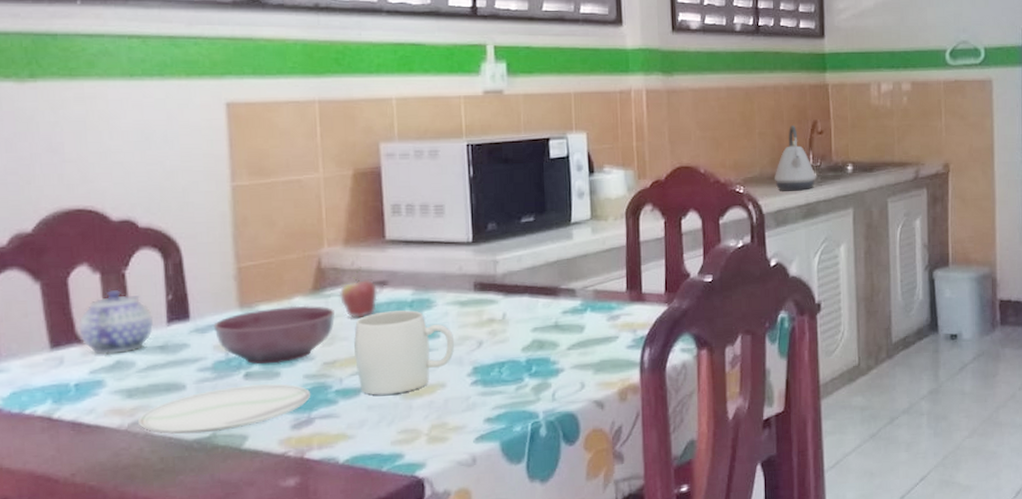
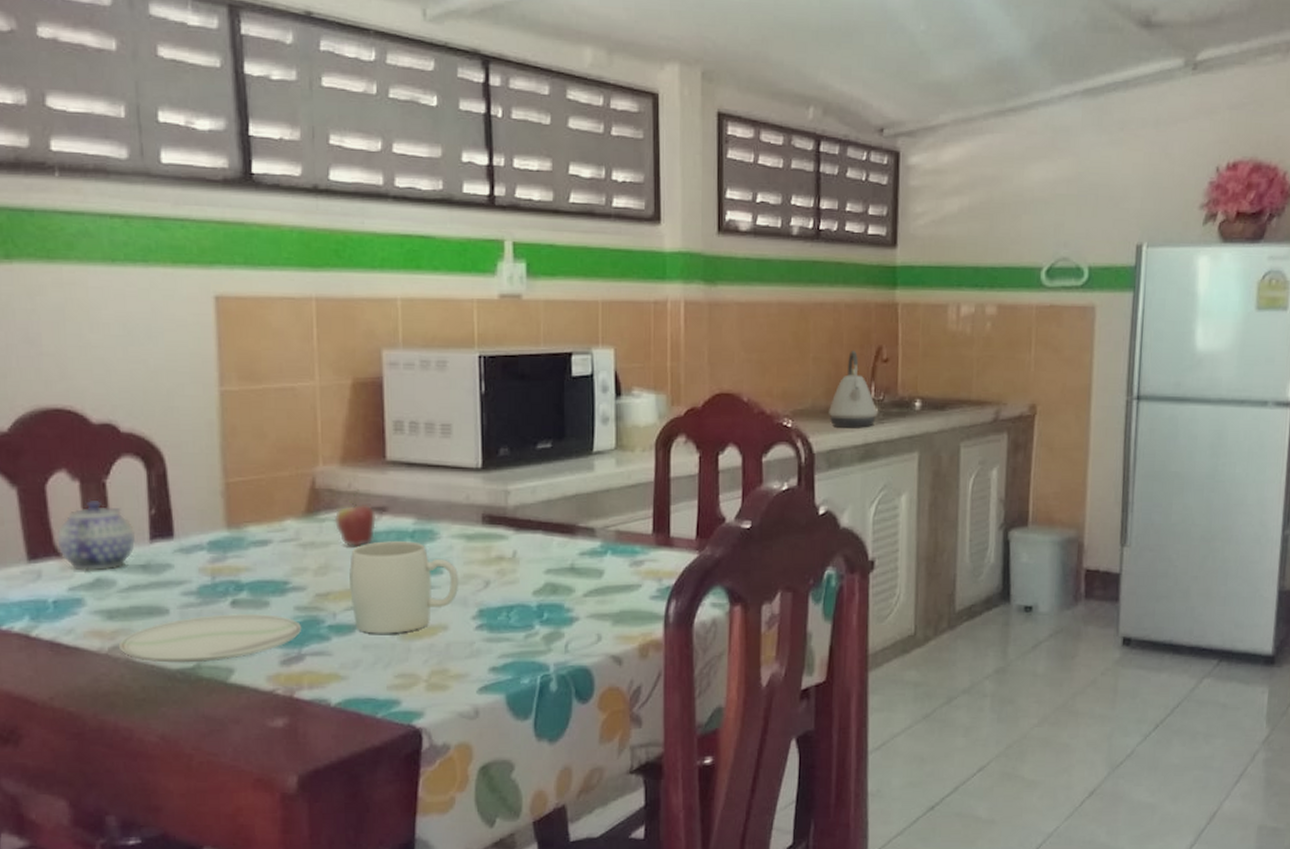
bowl: present [213,305,335,364] -> none [199,529,329,592]

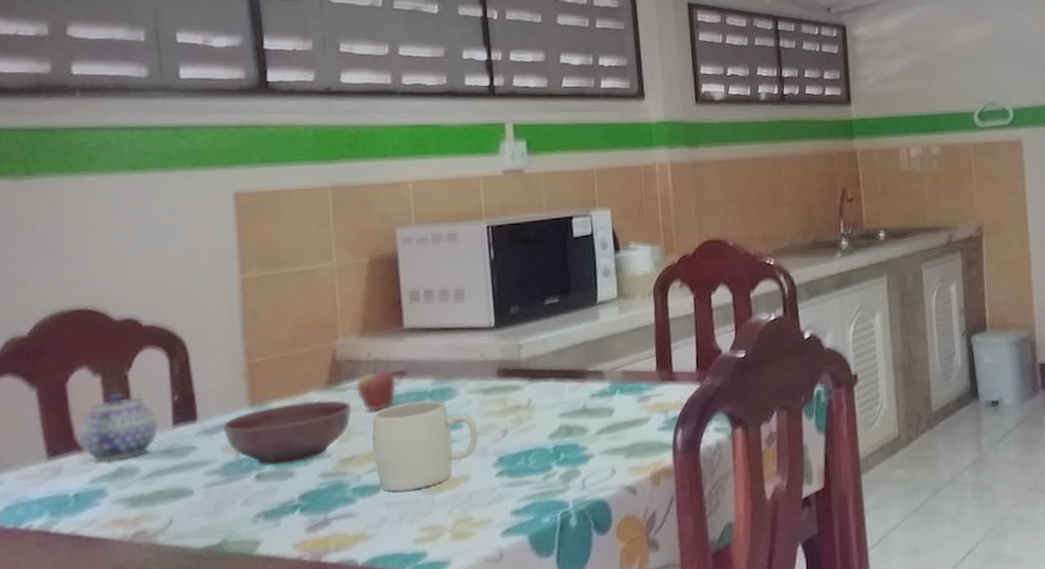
plate: present [118,613,302,663] -> none [141,484,328,543]
bowl: none [199,529,329,592] -> present [222,400,351,465]
kettle: present [829,349,876,428] -> none [805,193,847,261]

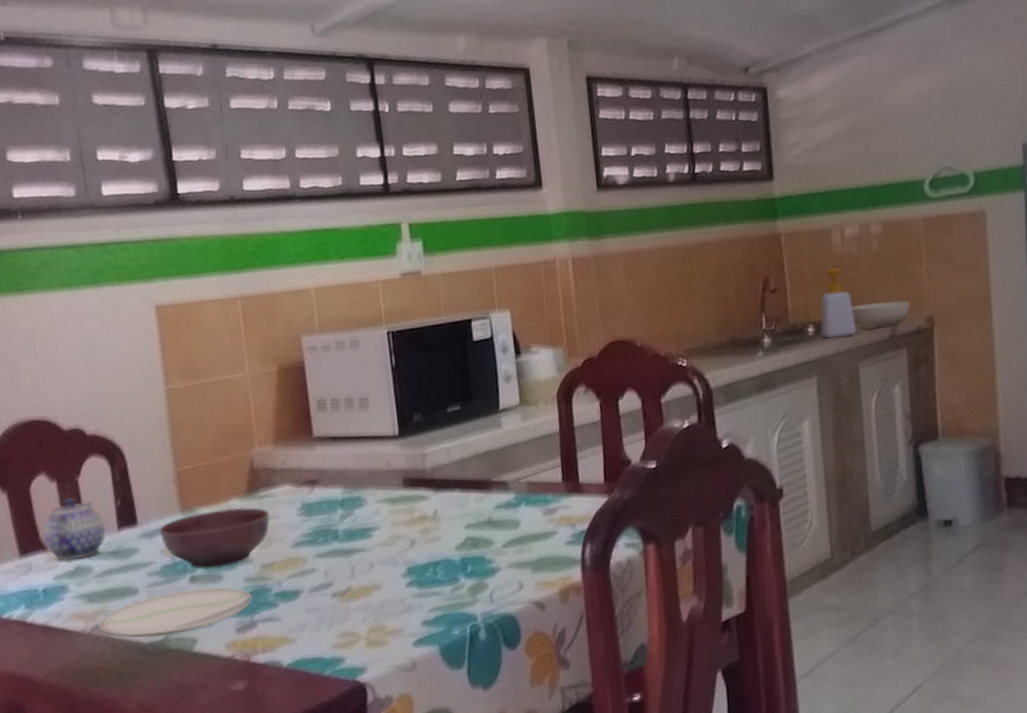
plate: none [141,484,328,543] -> present [98,587,253,638]
fruit: present [355,357,397,411] -> none [272,466,310,519]
mug: present [372,400,479,492] -> none [289,509,388,598]
soap bottle: none [890,181,920,243] -> present [820,267,857,339]
bowl: none [915,212,964,236] -> present [851,300,911,330]

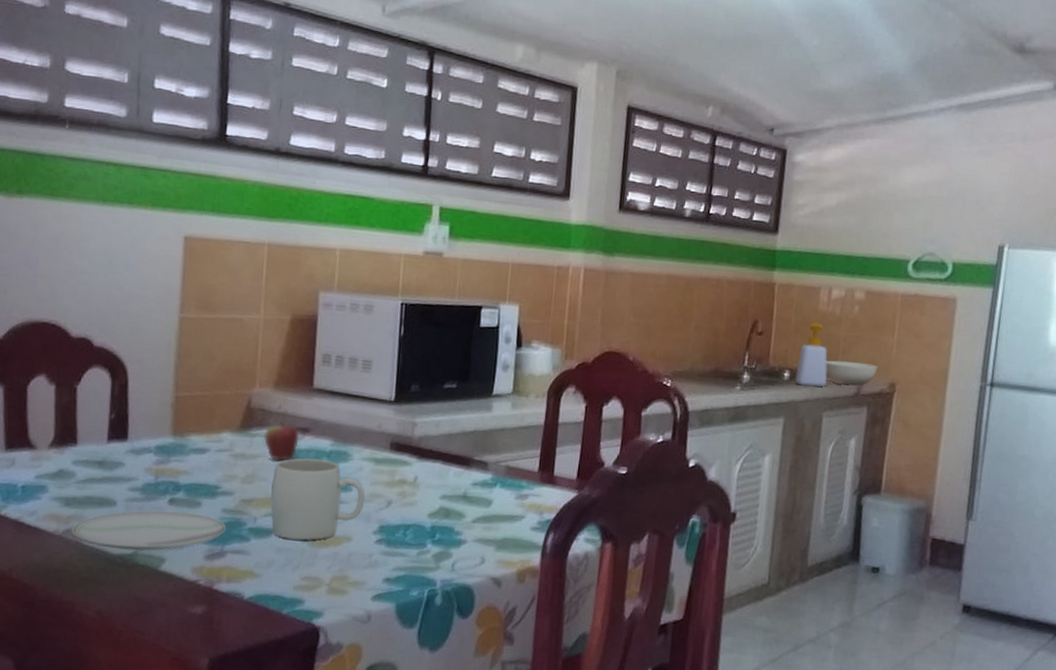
teapot: present [41,497,107,560] -> none [31,401,97,463]
bowl: present [159,507,270,568] -> none [147,439,257,494]
fruit: none [272,466,310,519] -> present [263,411,300,461]
mug: none [289,509,388,598] -> present [270,458,366,541]

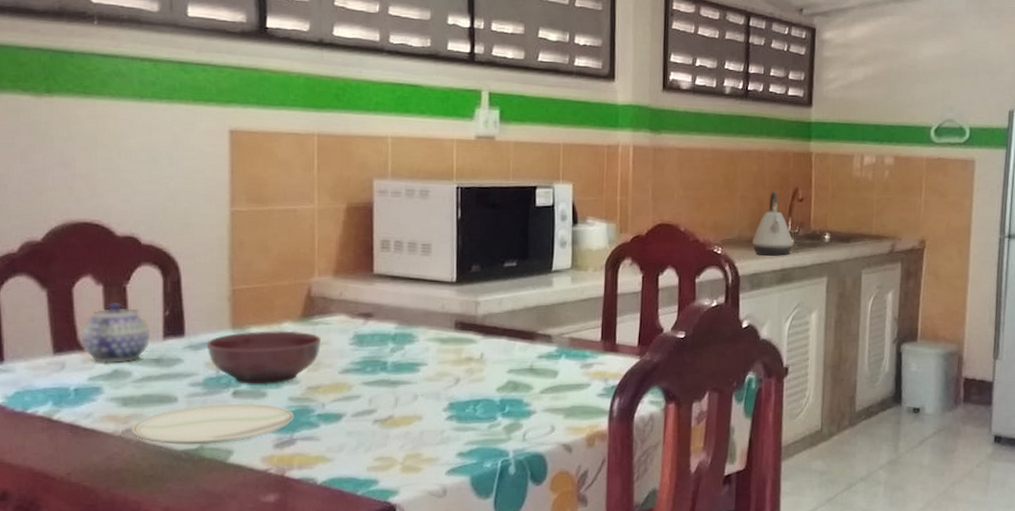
teapot: none [31,401,97,463] -> present [80,301,151,363]
bowl: none [147,439,257,494] -> present [206,330,321,385]
fruit: present [263,411,300,461] -> none [326,298,364,347]
mug: present [270,458,366,541] -> none [338,342,433,423]
kettle: none [705,321,749,393] -> present [753,190,792,256]
soap bottle: present [795,322,828,388] -> none [835,187,864,248]
bowl: present [825,360,878,387] -> none [861,222,909,245]

